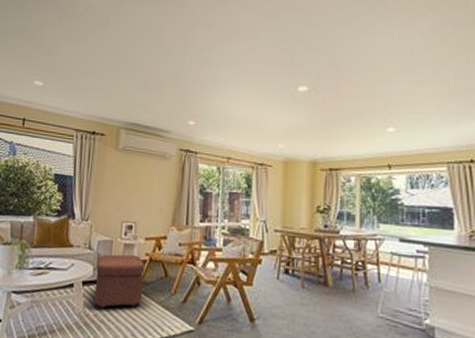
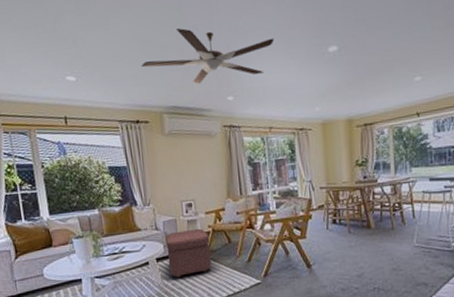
ceiling fan: none [108,51,244,106] -> present [141,28,275,85]

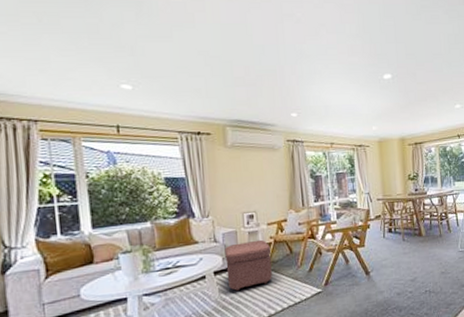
ceiling fan: present [141,28,275,85] -> none [204,47,336,101]

